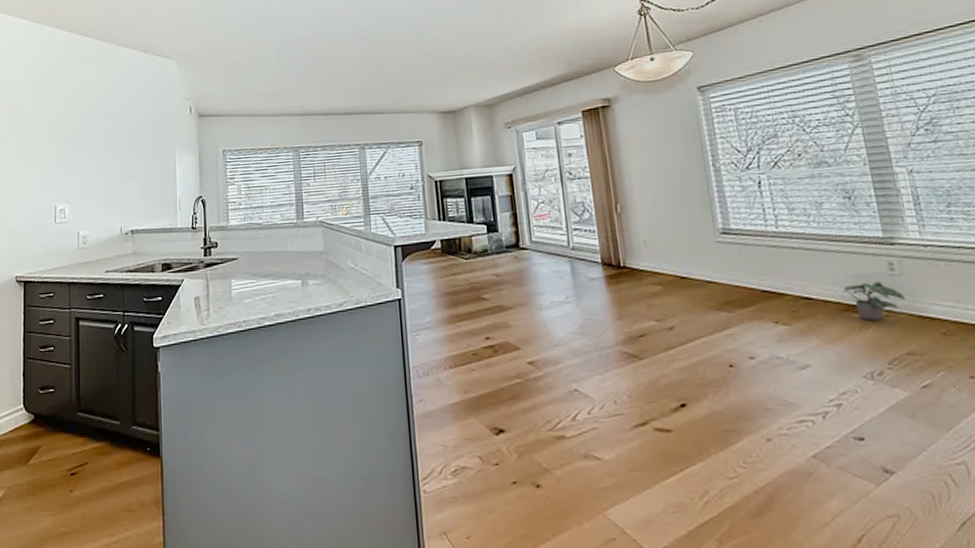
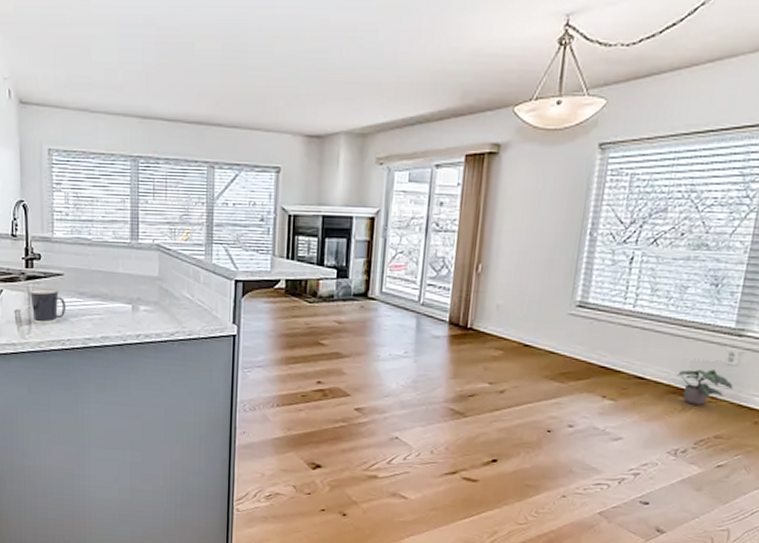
mug: none [208,273,242,308] -> present [30,288,67,324]

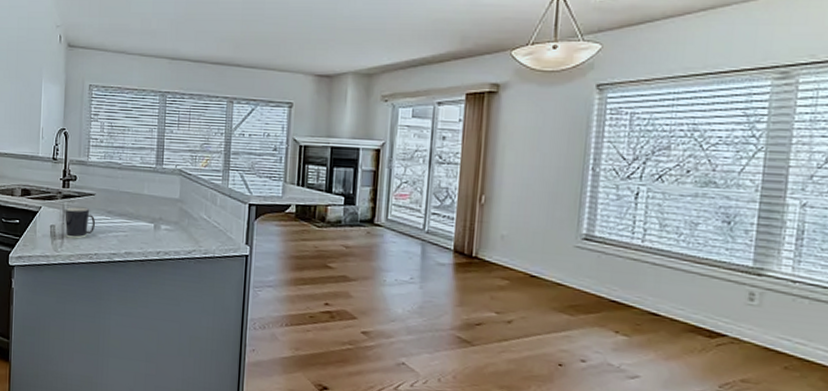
potted plant: present [677,369,734,405] -> none [694,308,757,346]

